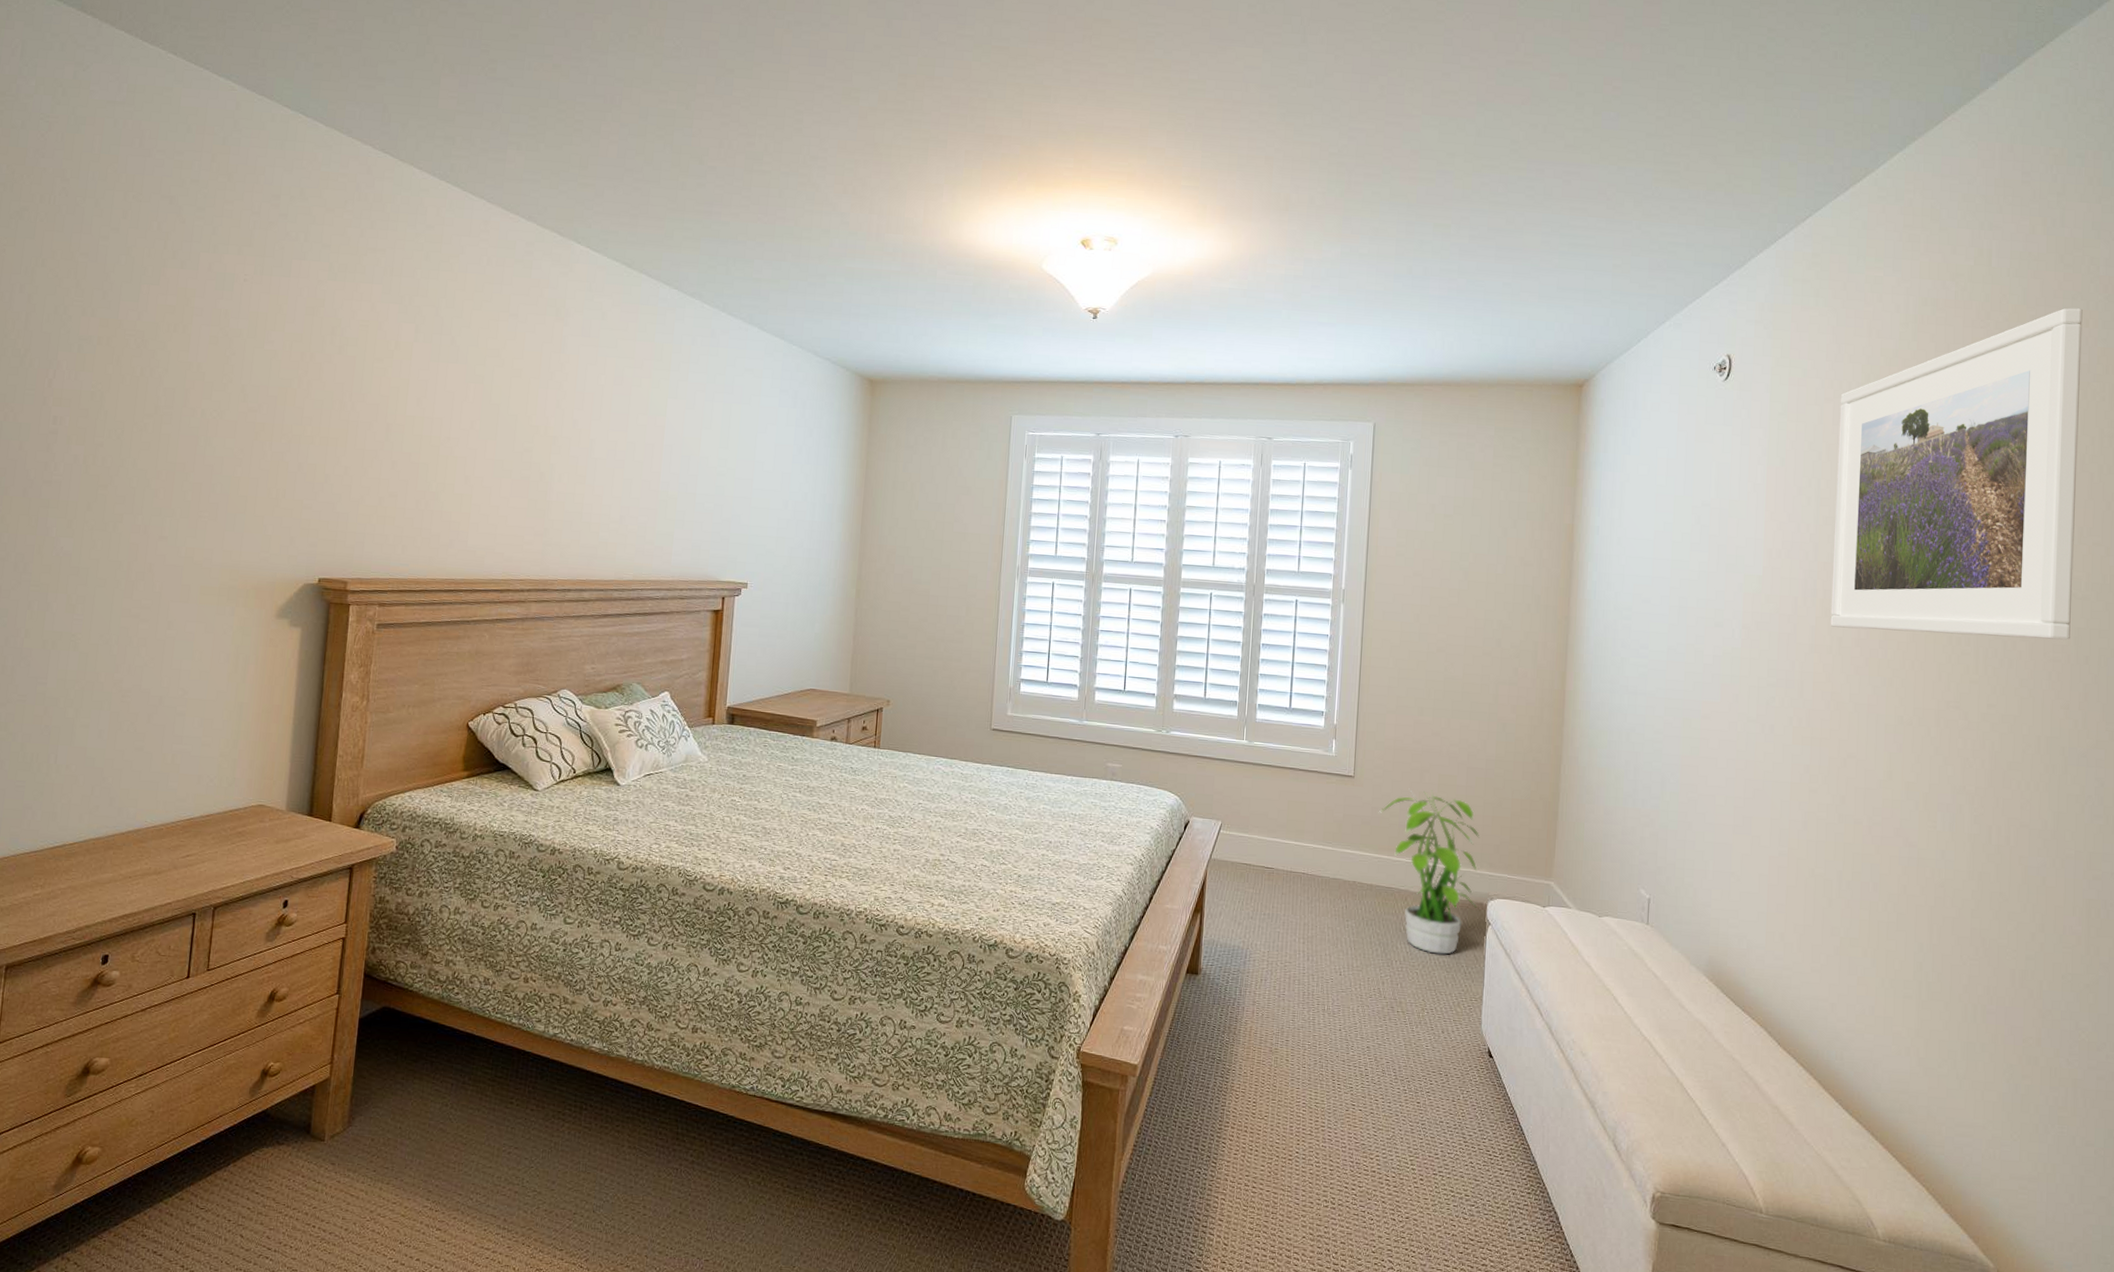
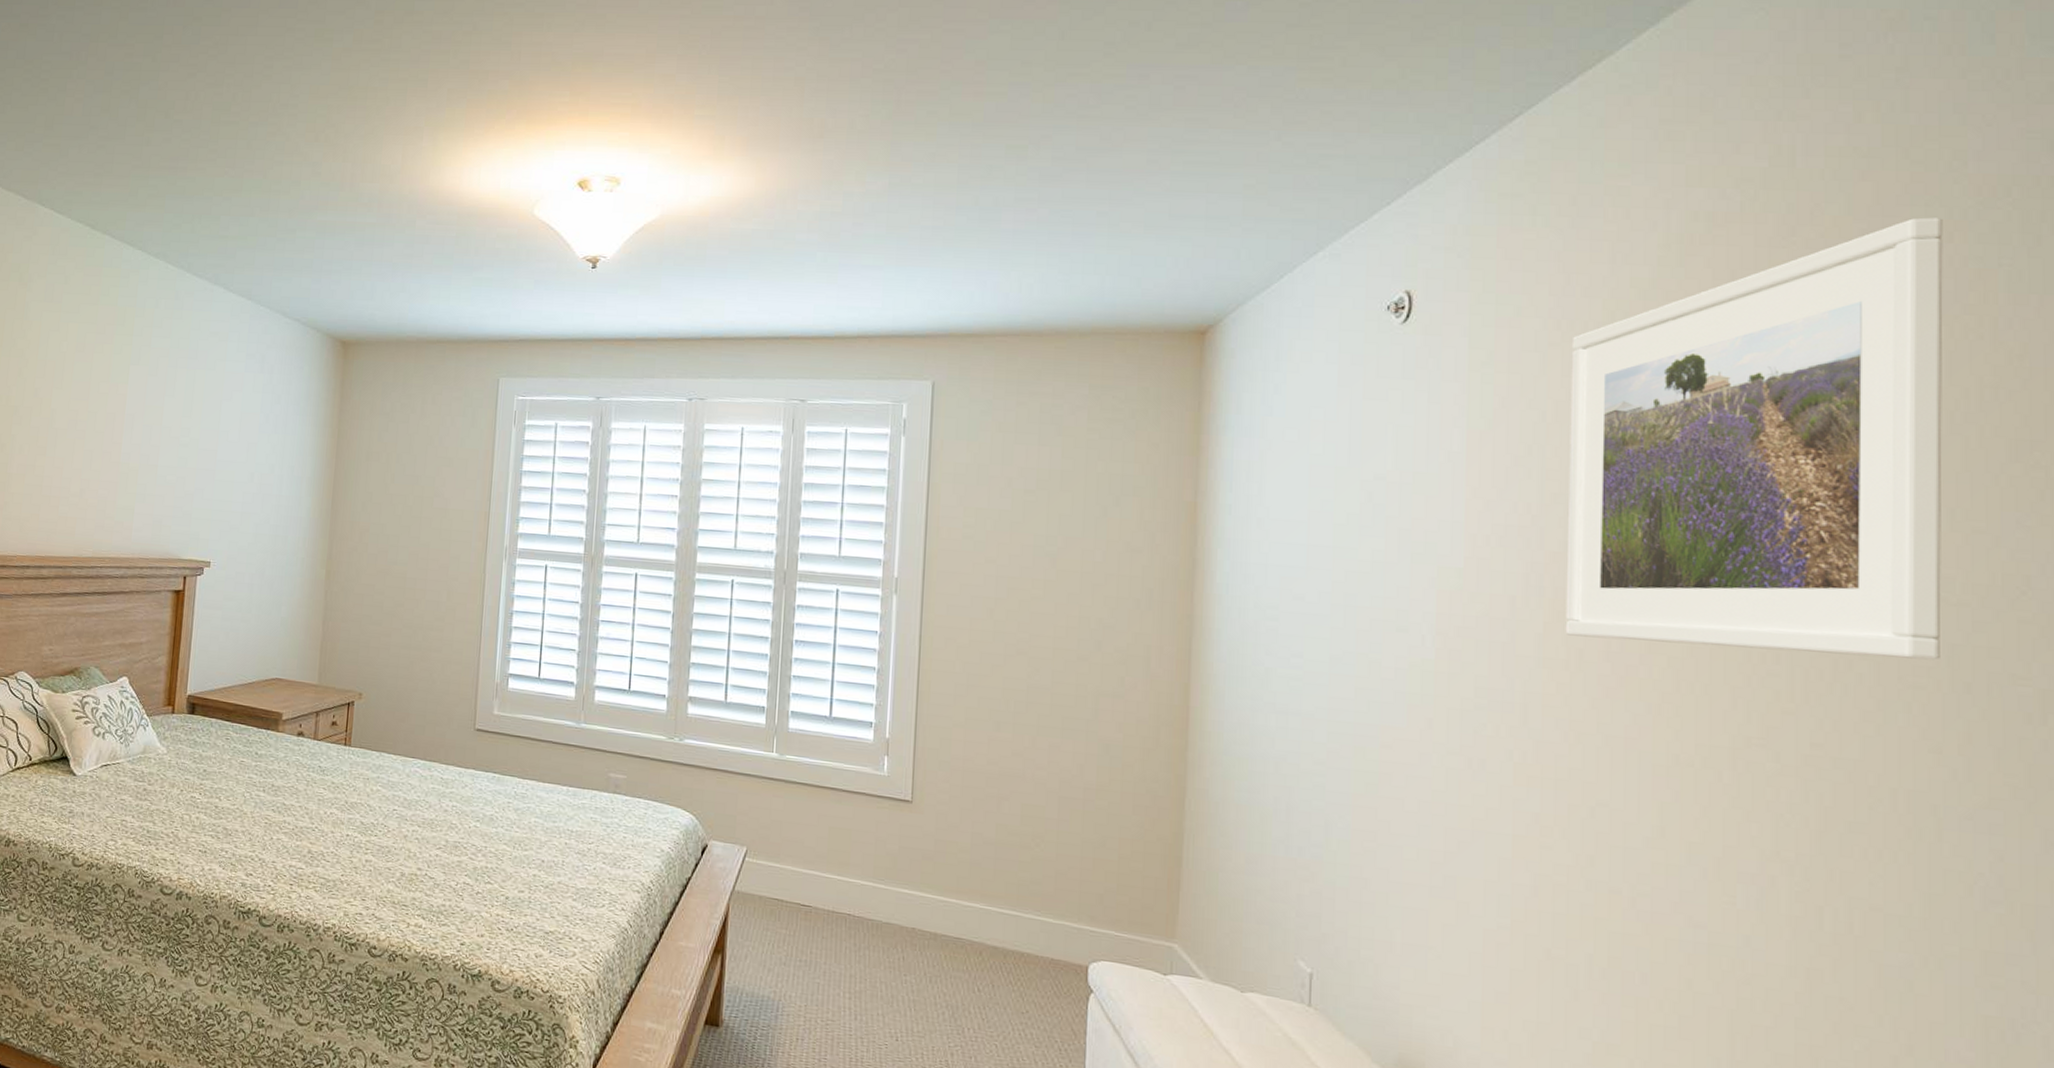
potted plant: present [1378,788,1479,955] -> none [943,819,1076,1026]

